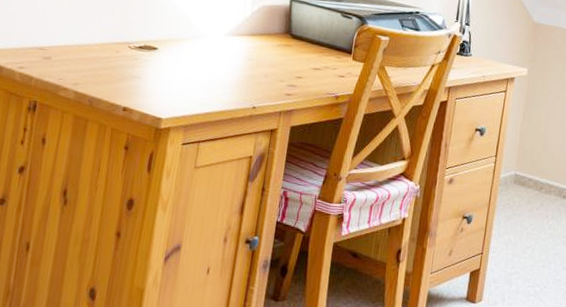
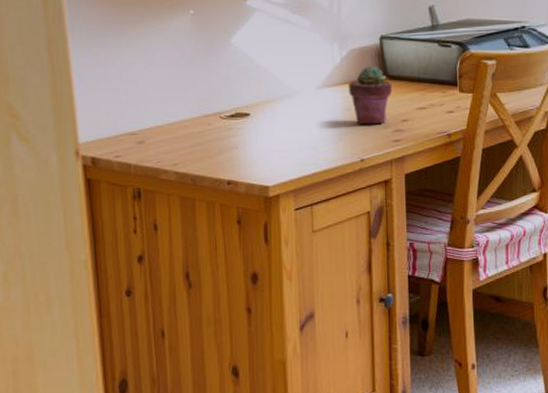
potted succulent: none [253,22,294,77] -> present [349,65,393,125]

